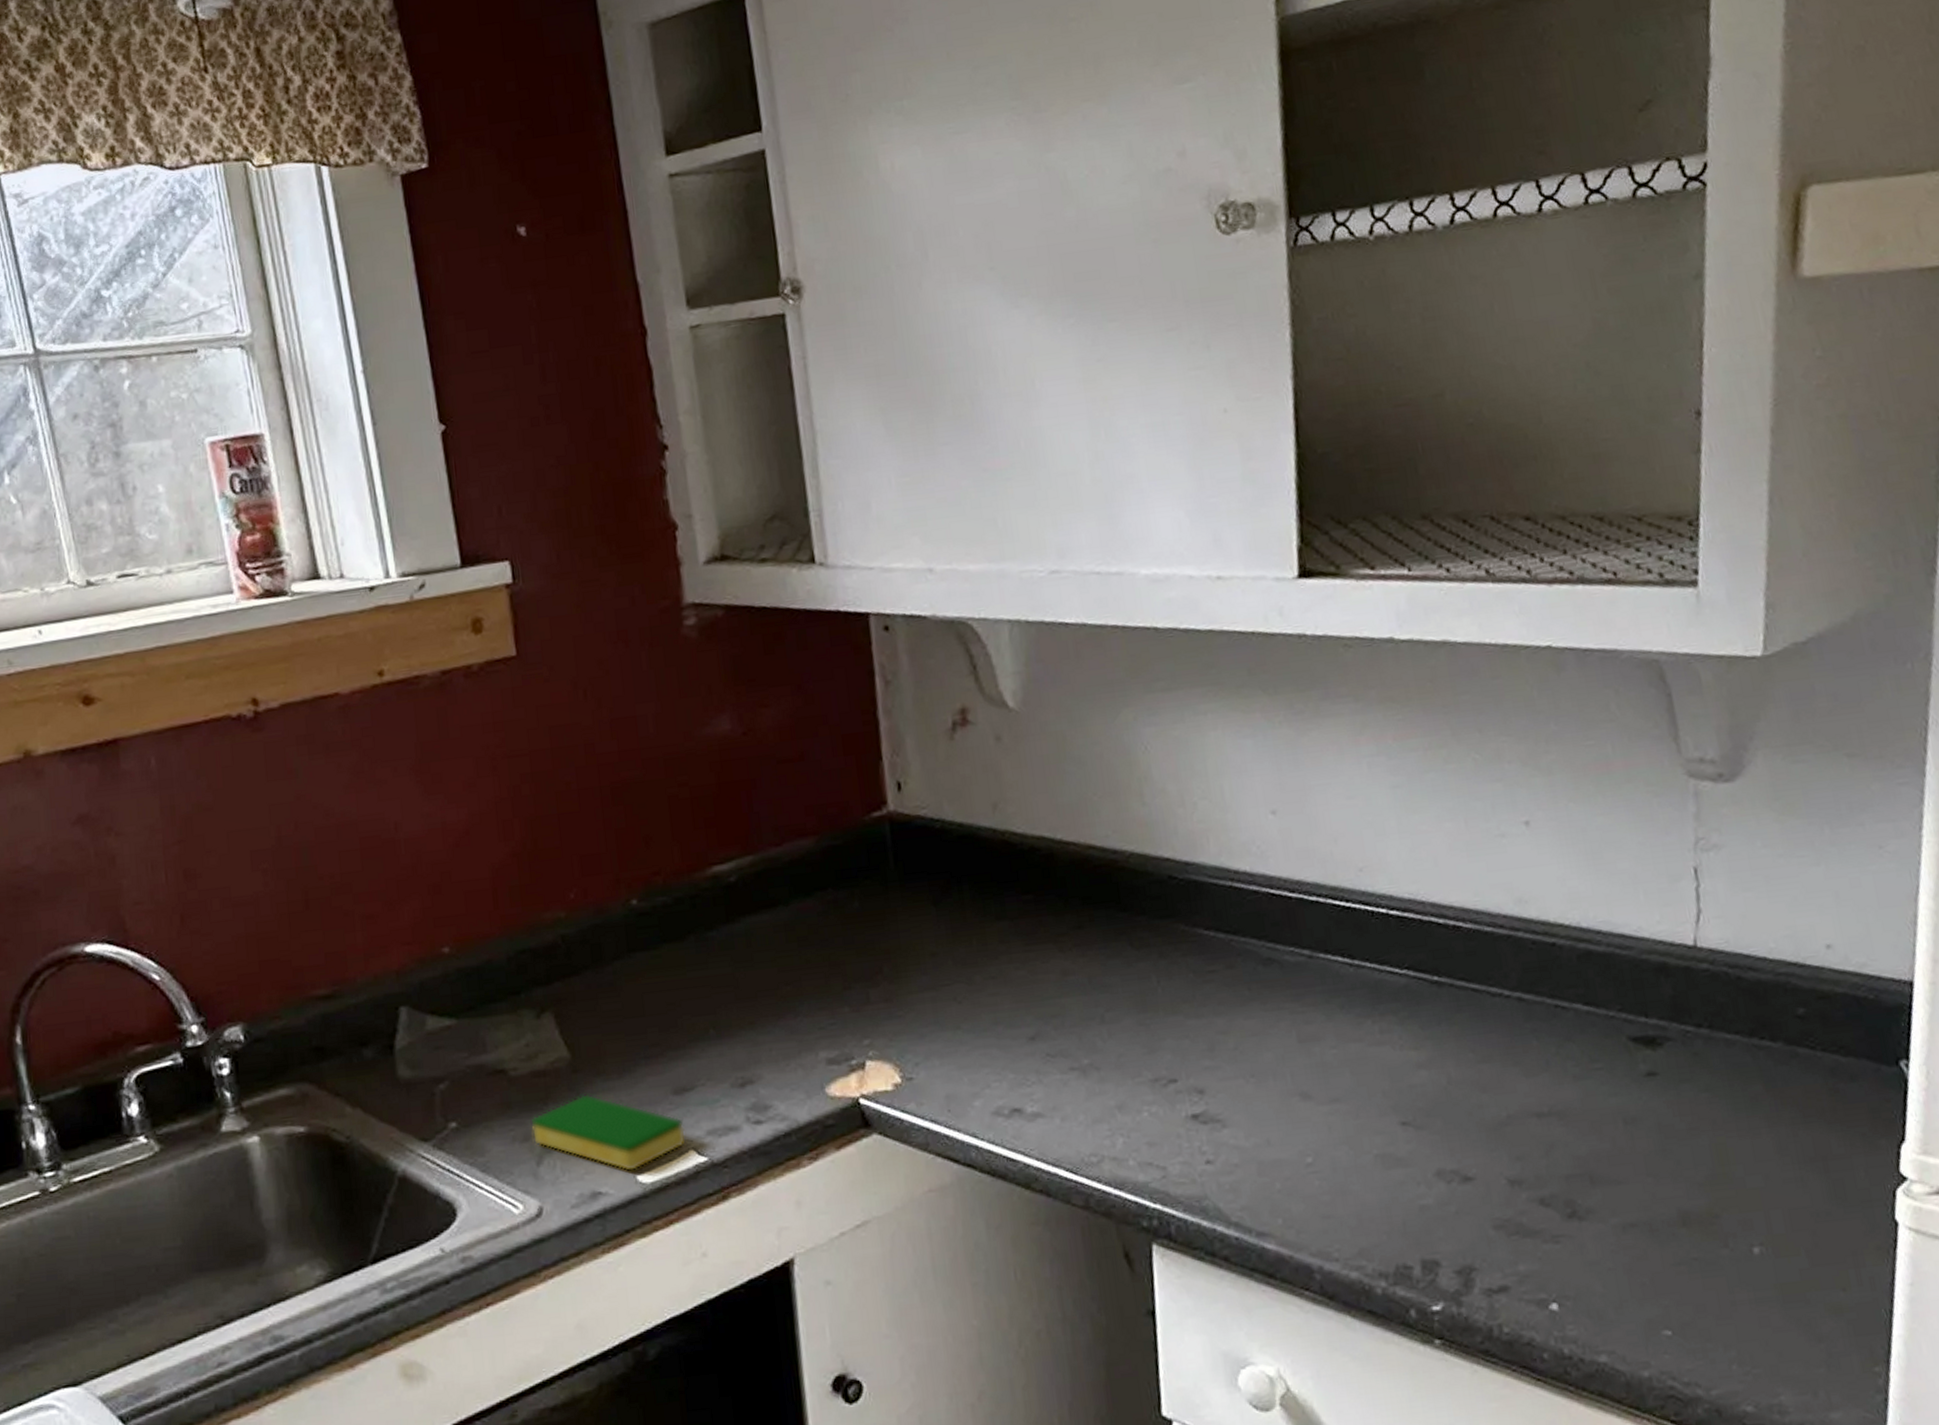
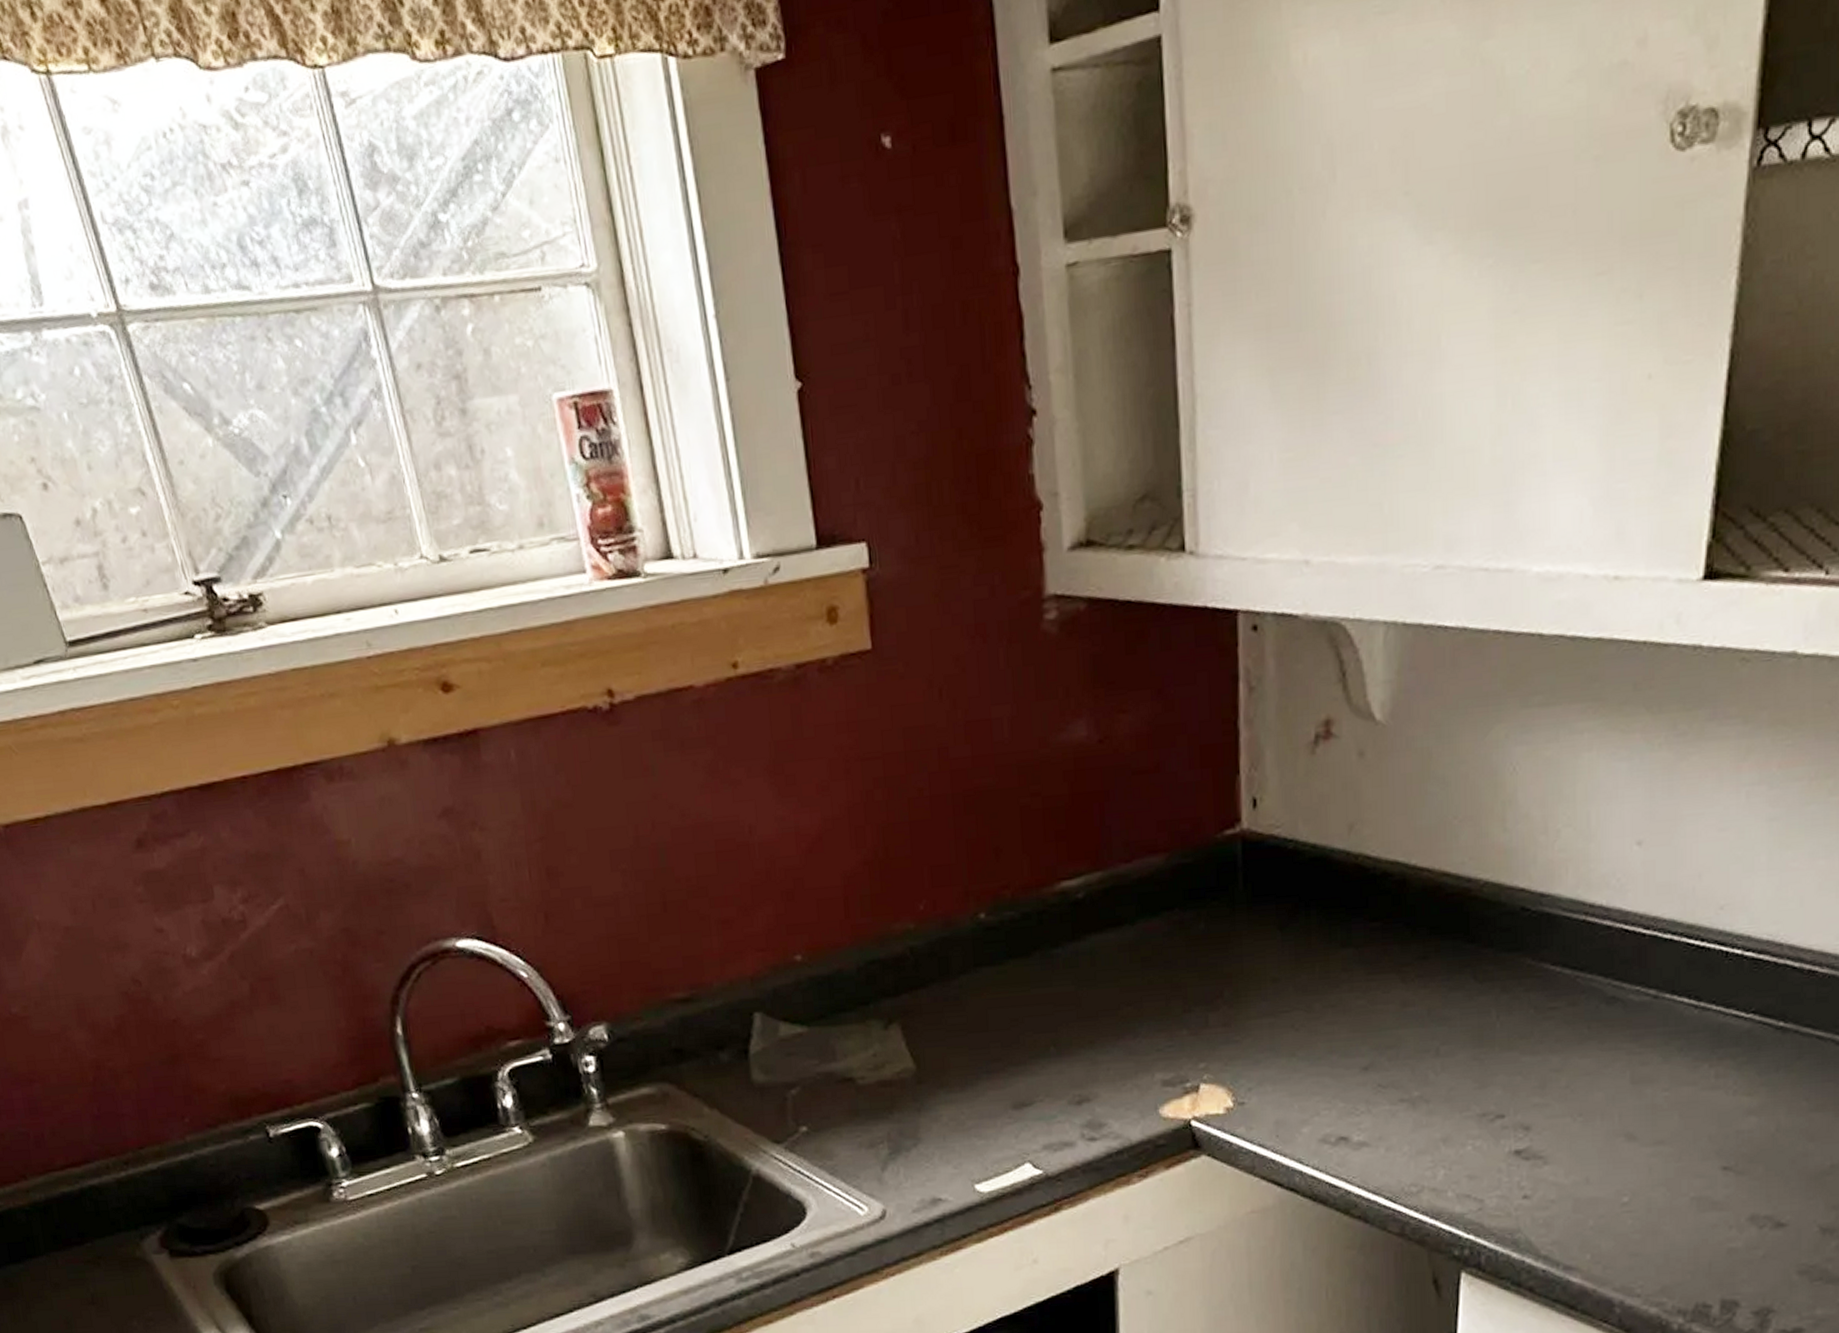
dish sponge: present [531,1094,685,1172] -> none [877,1105,1022,1181]

